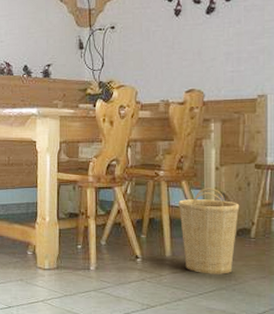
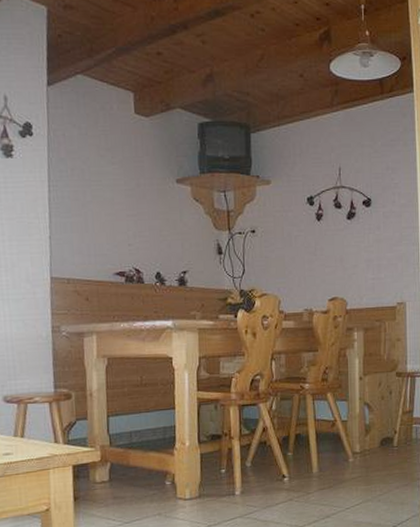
basket: present [179,188,240,274] -> none [324,398,383,488]

